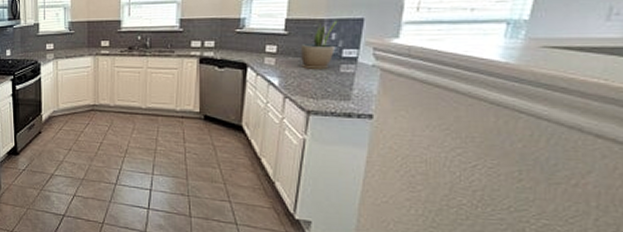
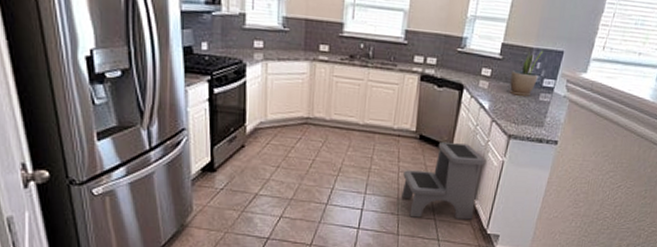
step stool: none [190,122,282,203] -> present [401,142,485,220]

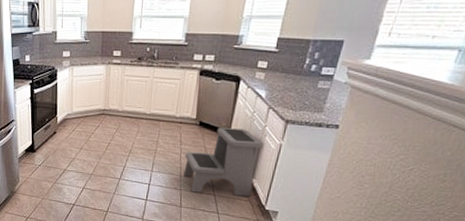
potted plant: present [509,51,544,98] -> none [286,42,322,86]

